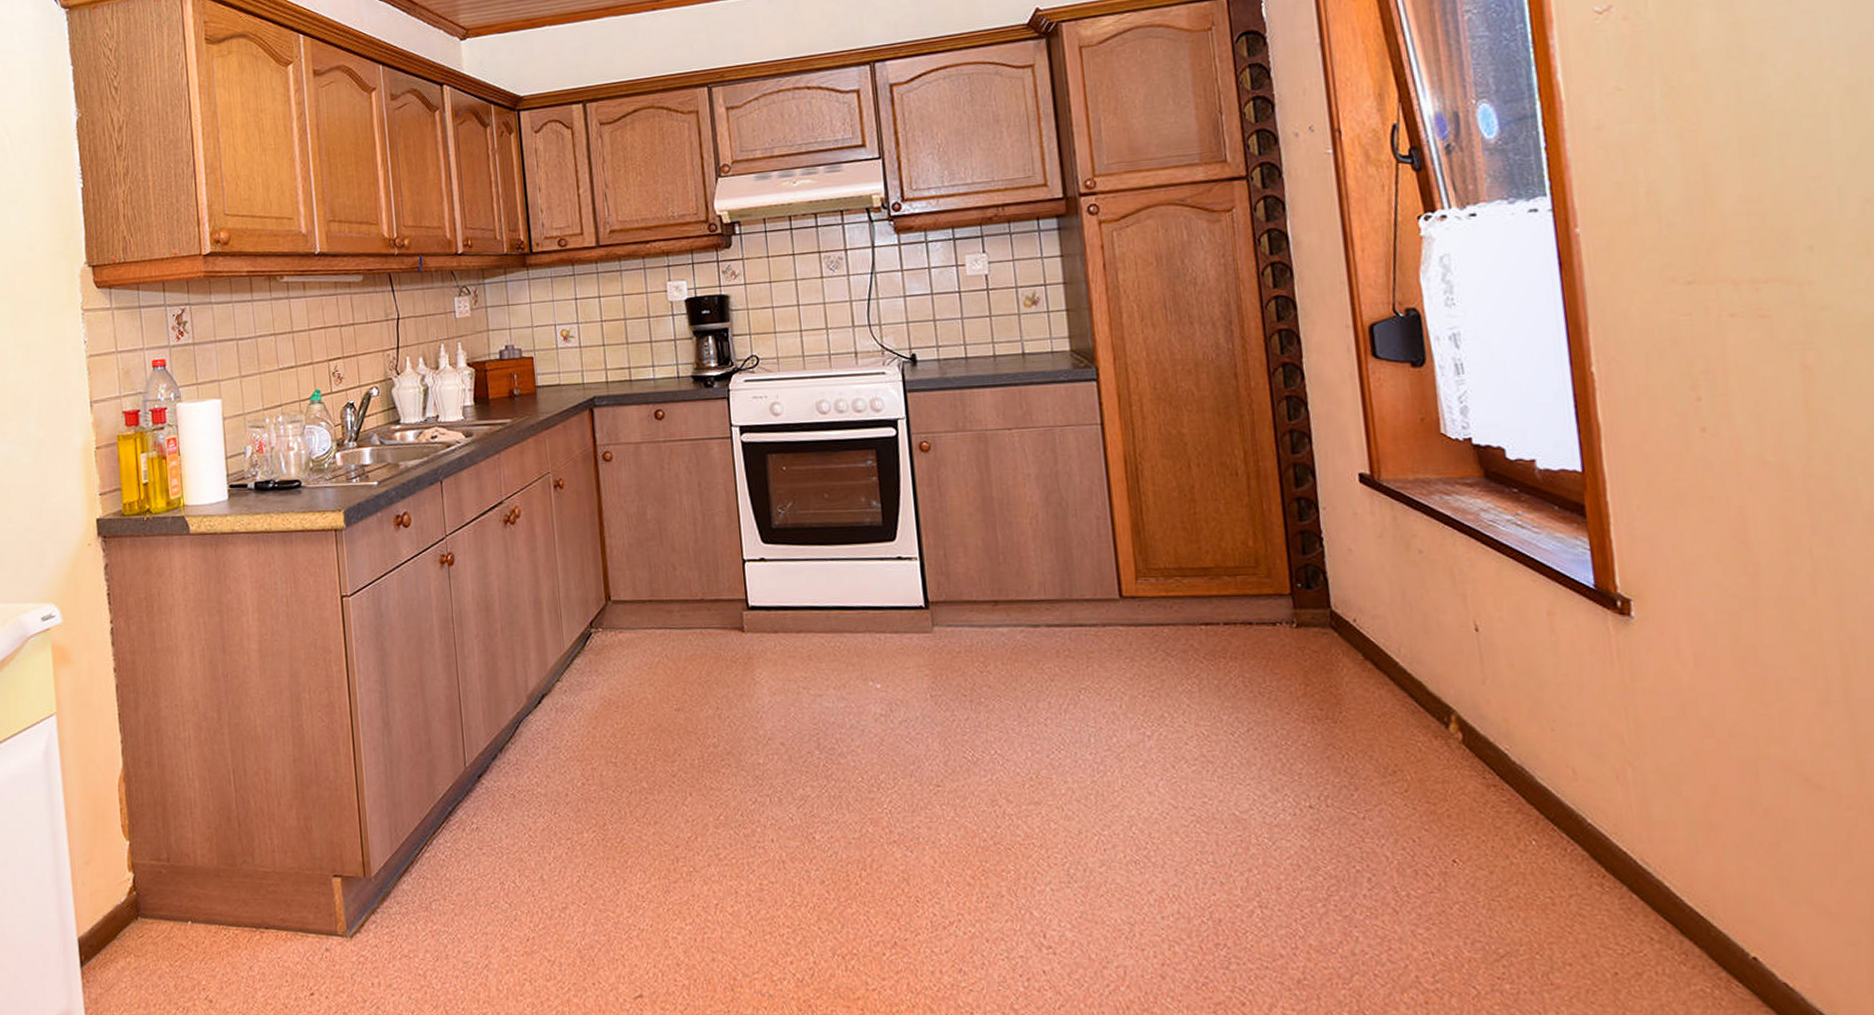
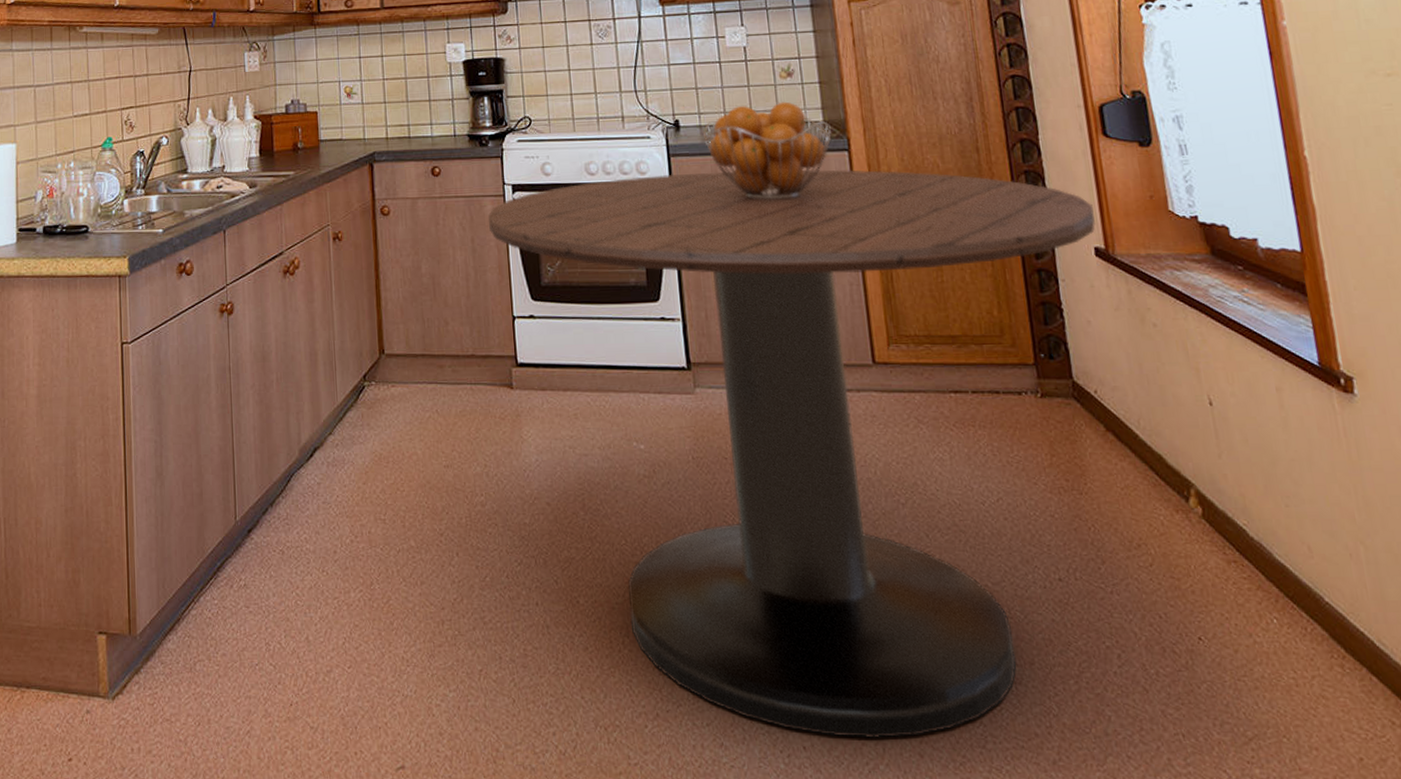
dining table: none [715,400,1361,963] -> present [488,169,1095,739]
fruit basket: none [942,331,1079,434] -> present [703,101,832,200]

